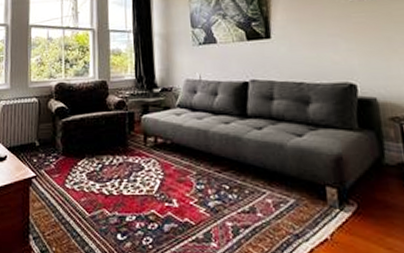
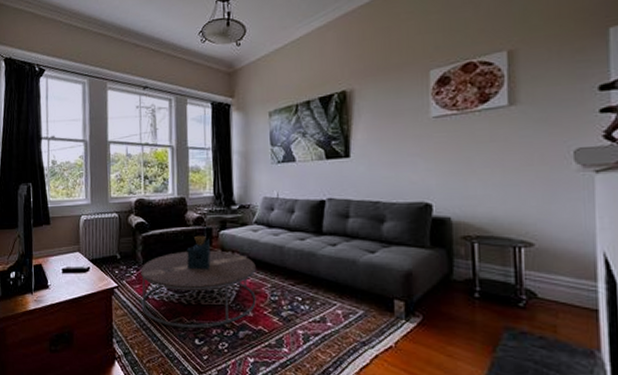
coffee table: none [60,120,182,221] -> present [140,235,256,328]

